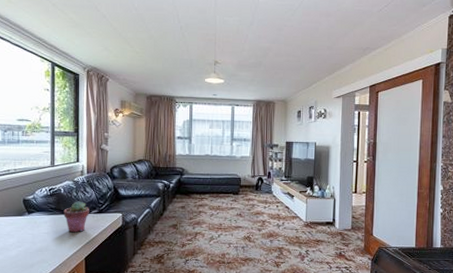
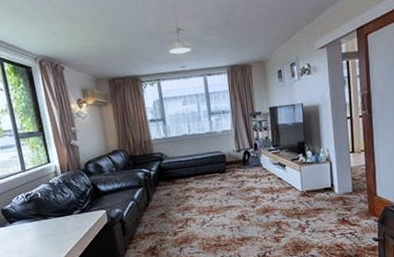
potted succulent: present [63,201,89,233] -> none [45,203,72,236]

